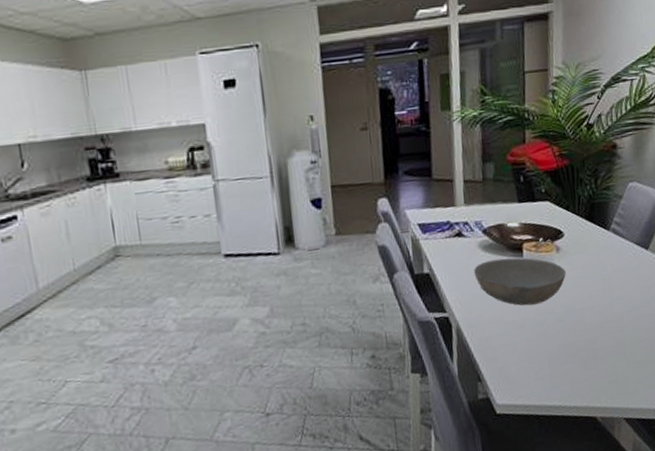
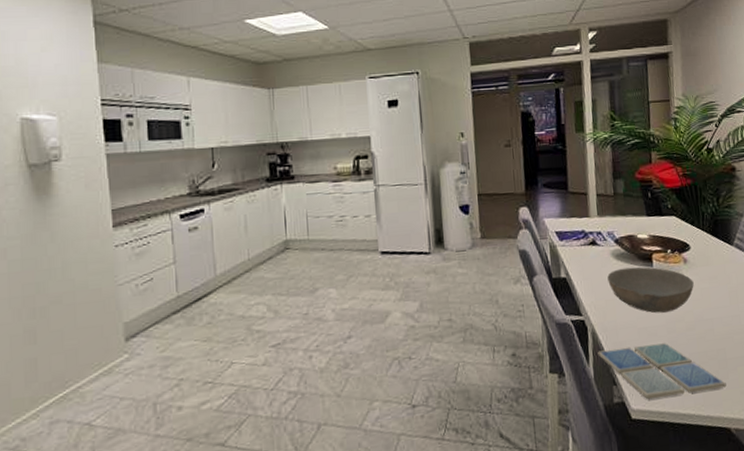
drink coaster: none [462,336,595,394] -> present [597,343,726,400]

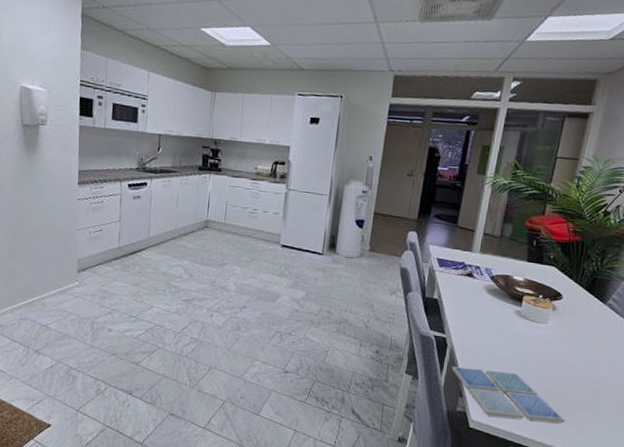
bowl: present [607,267,694,314] -> none [475,302,558,349]

